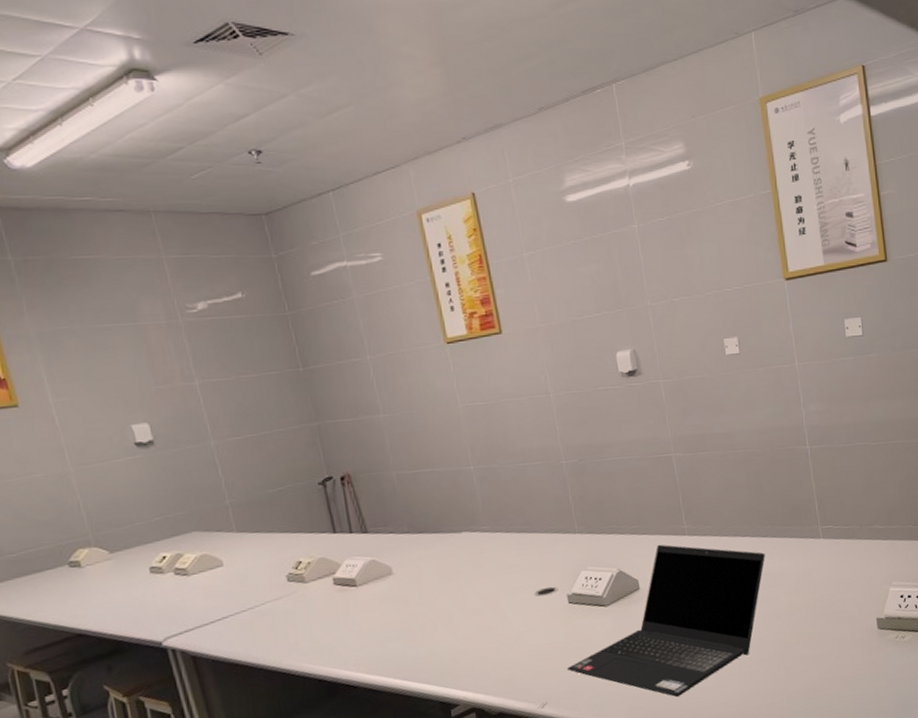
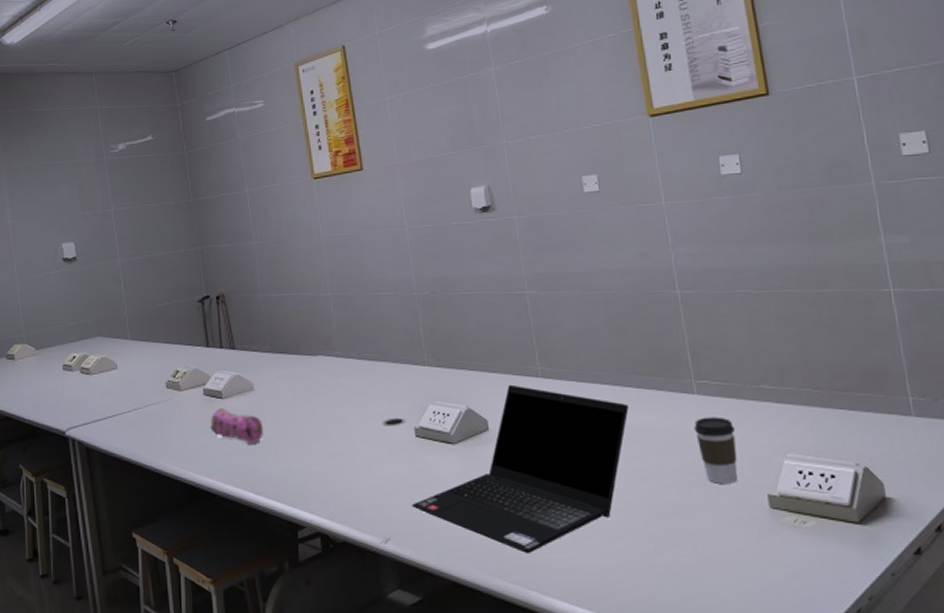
pencil case: none [344,596,407,631] -> present [210,408,263,444]
coffee cup: none [819,556,853,614] -> present [693,417,737,484]

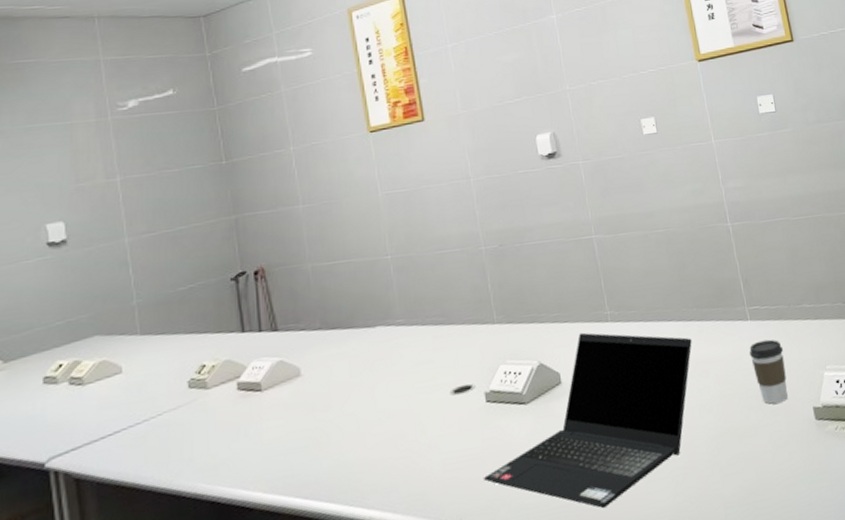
pencil case: present [210,408,263,444] -> none [245,402,312,441]

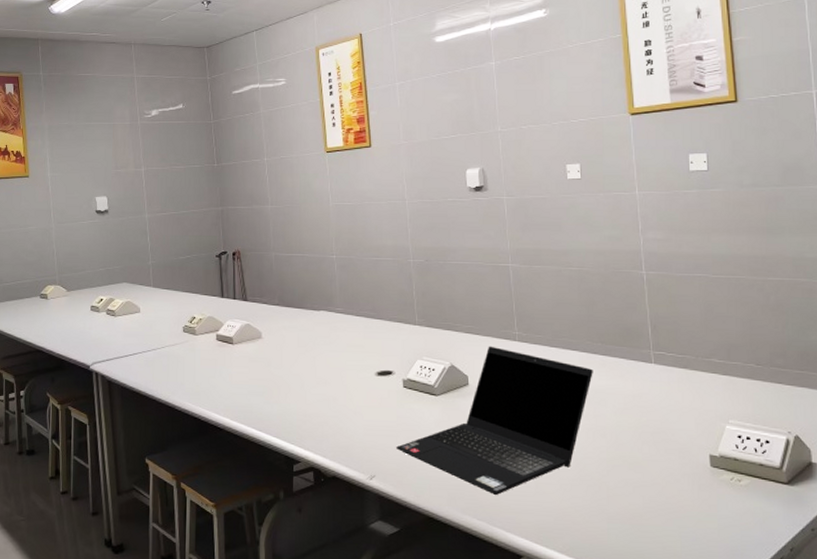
coffee cup: present [749,339,788,404] -> none [649,384,686,443]

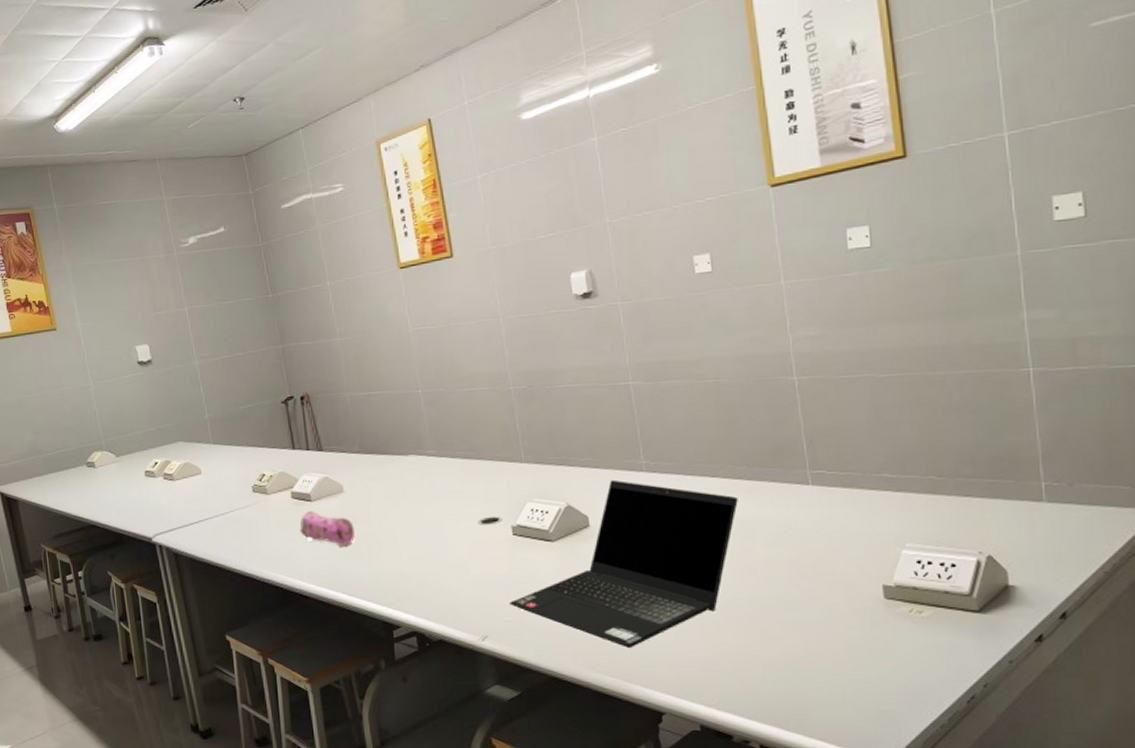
pencil case: none [220,353,268,386] -> present [299,511,355,547]

